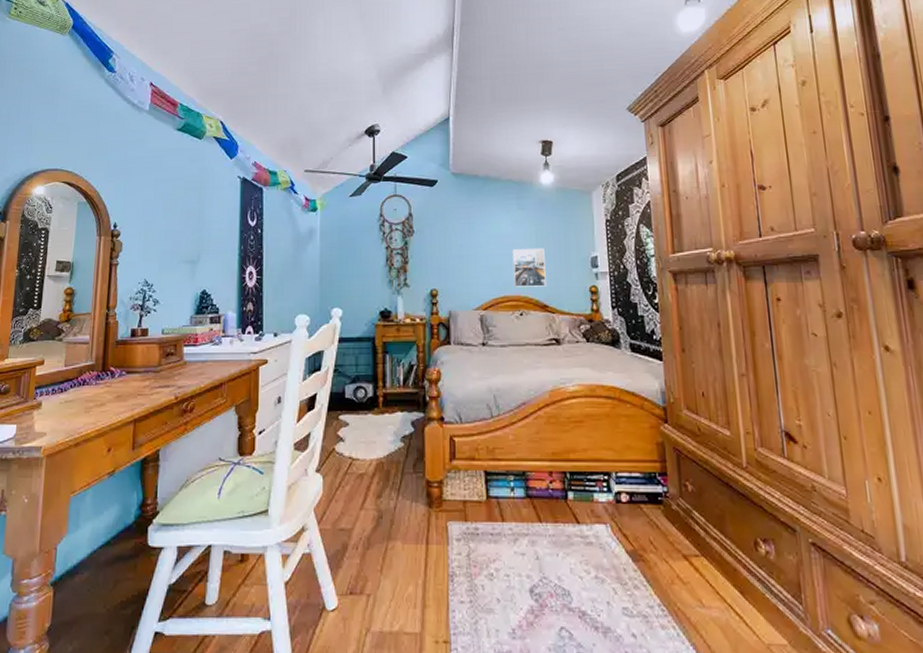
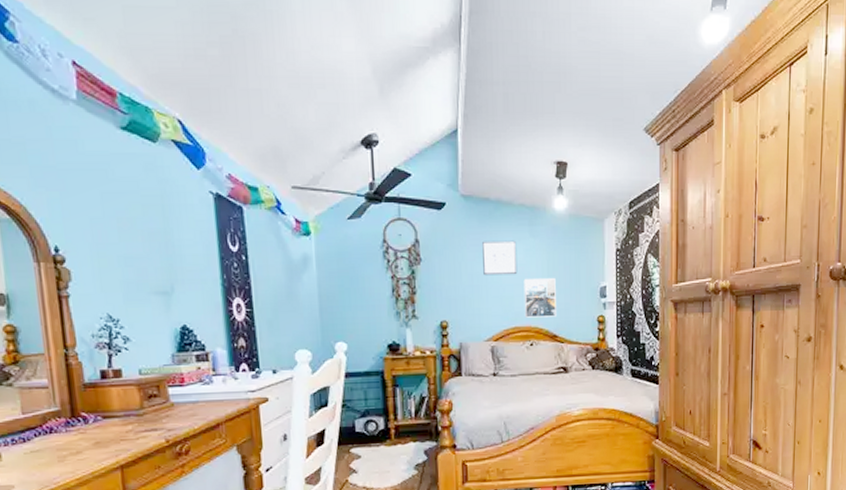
wall art: none [472,213,506,246] -> present [482,240,518,276]

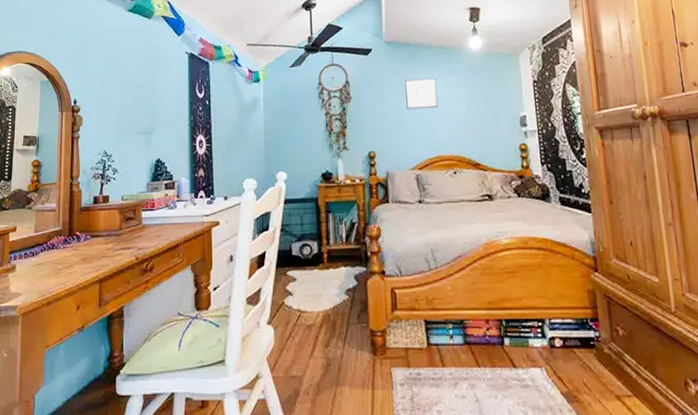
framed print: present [523,277,556,318] -> none [444,109,478,147]

